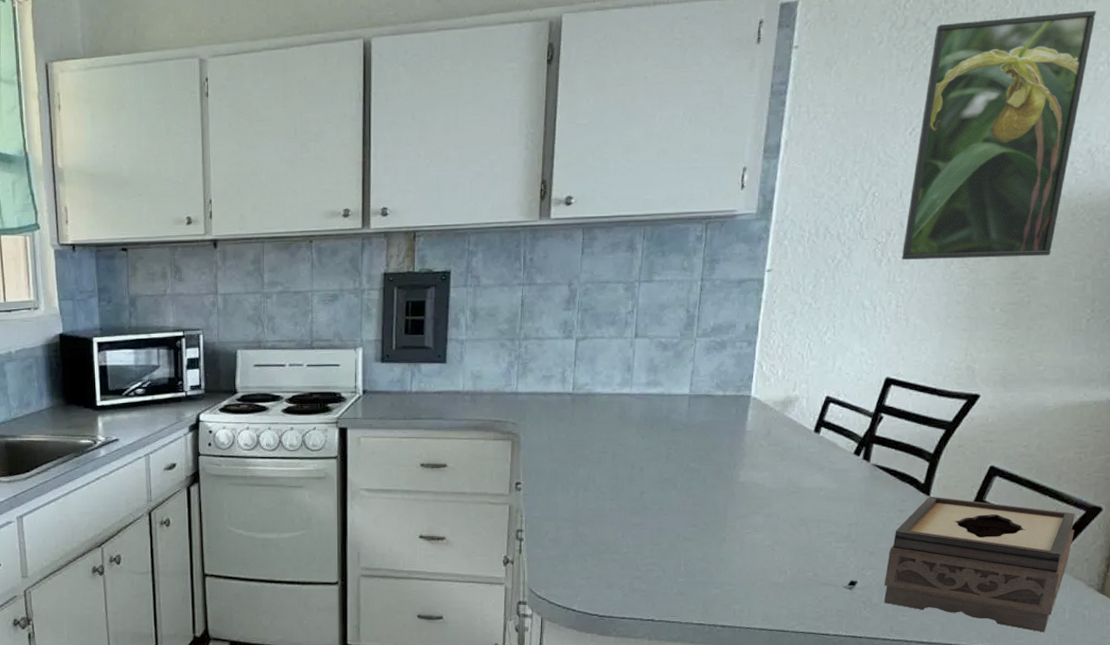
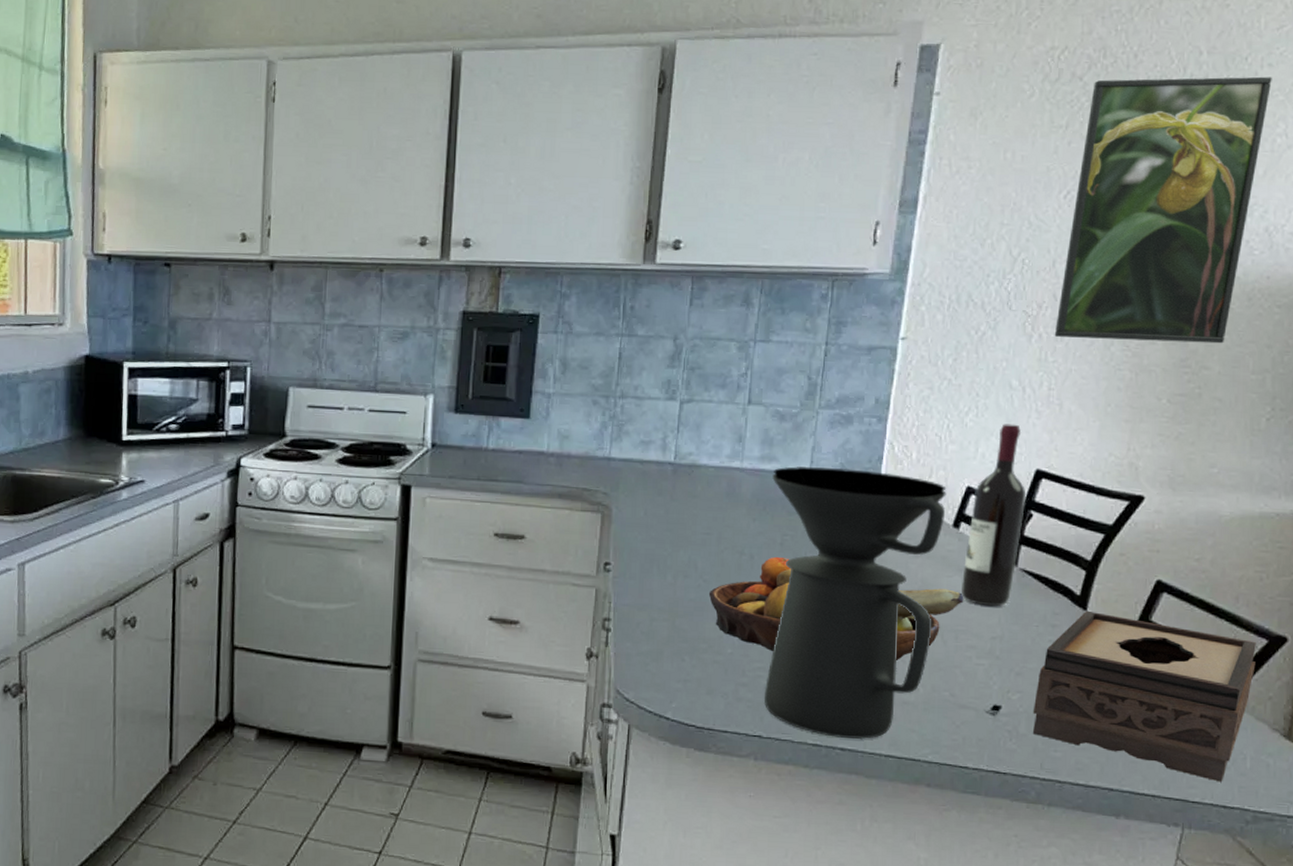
fruit bowl: none [605,467,825,549] -> present [708,556,964,660]
coffee maker: none [655,387,808,617] -> present [764,466,947,740]
wine bottle: none [821,339,878,498] -> present [960,424,1027,607]

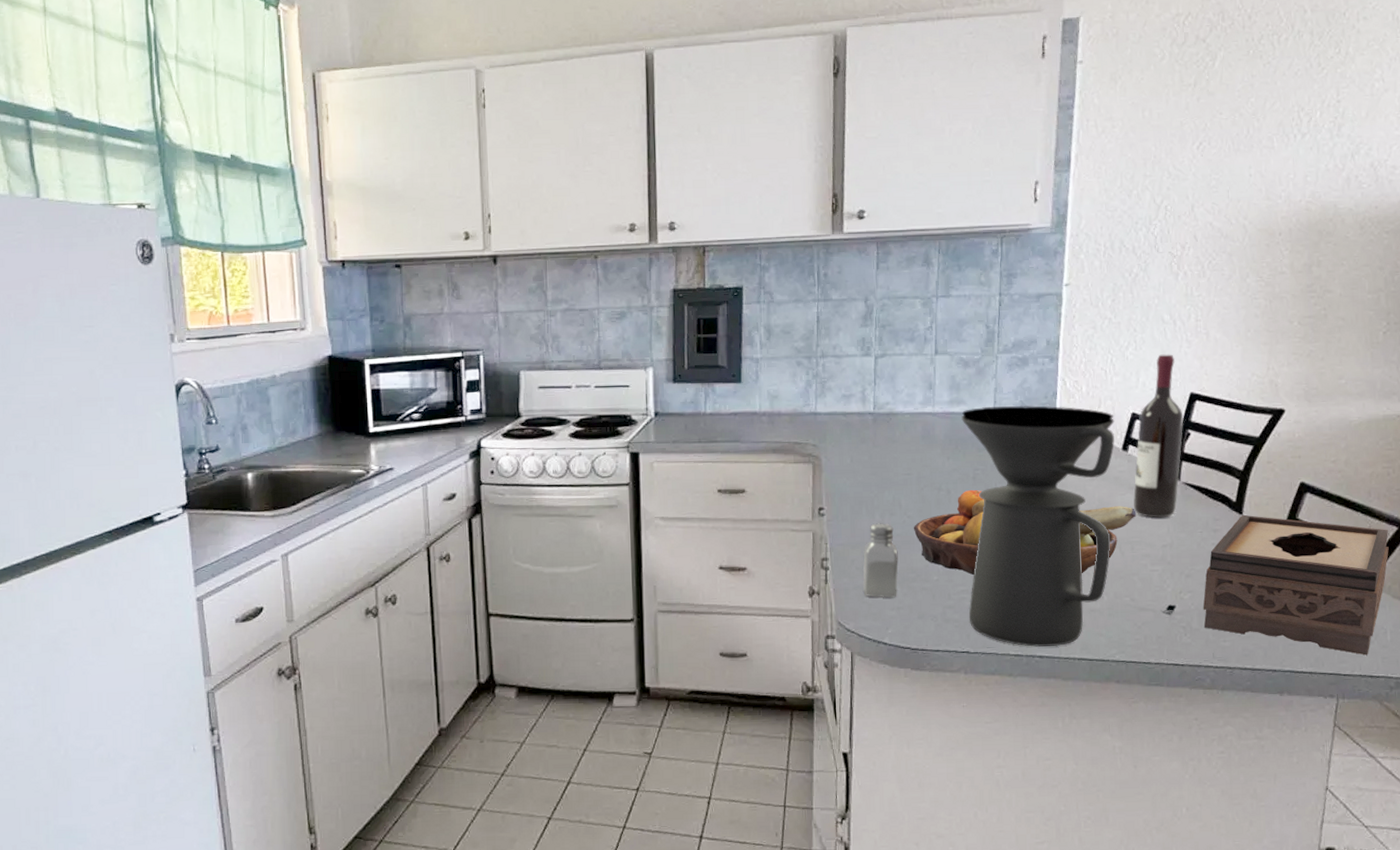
saltshaker: none [647,585,690,669] -> present [863,523,899,598]
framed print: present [1054,76,1272,344] -> none [1197,29,1368,273]

